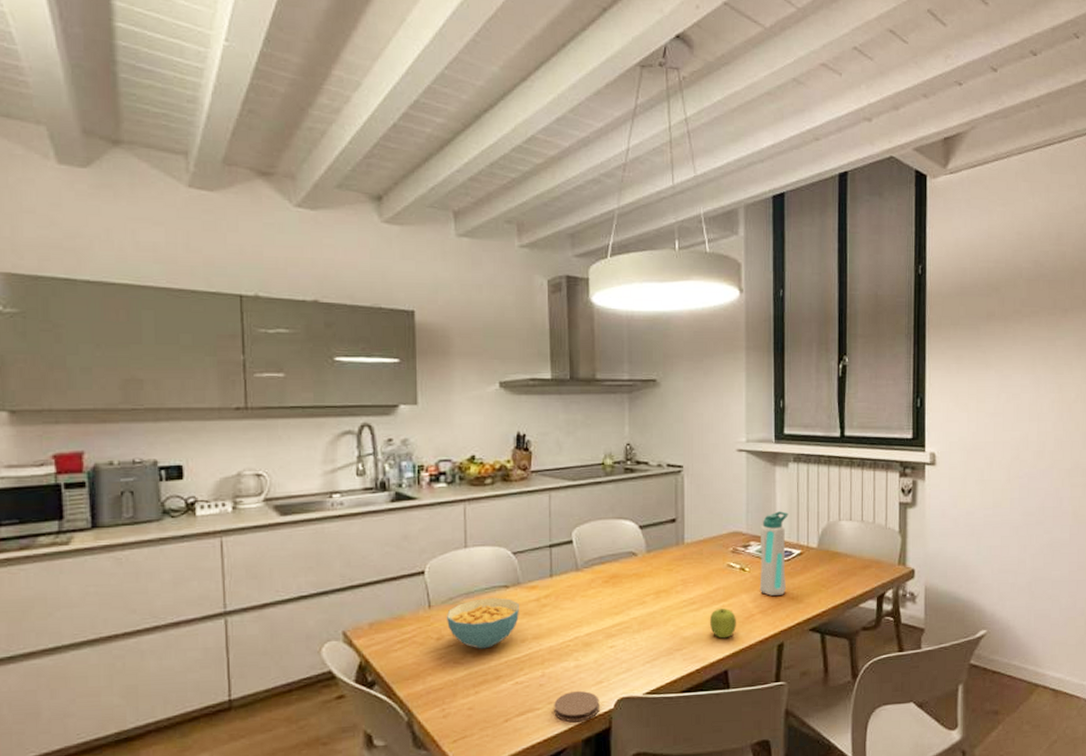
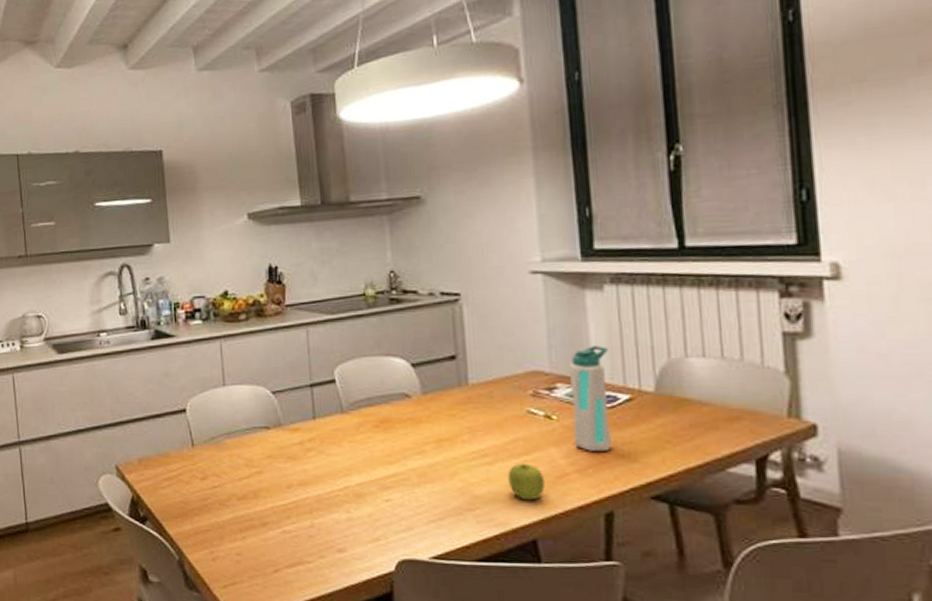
cereal bowl: present [446,597,519,649] -> none [209,439,283,493]
coaster: present [554,690,599,723] -> none [326,546,378,582]

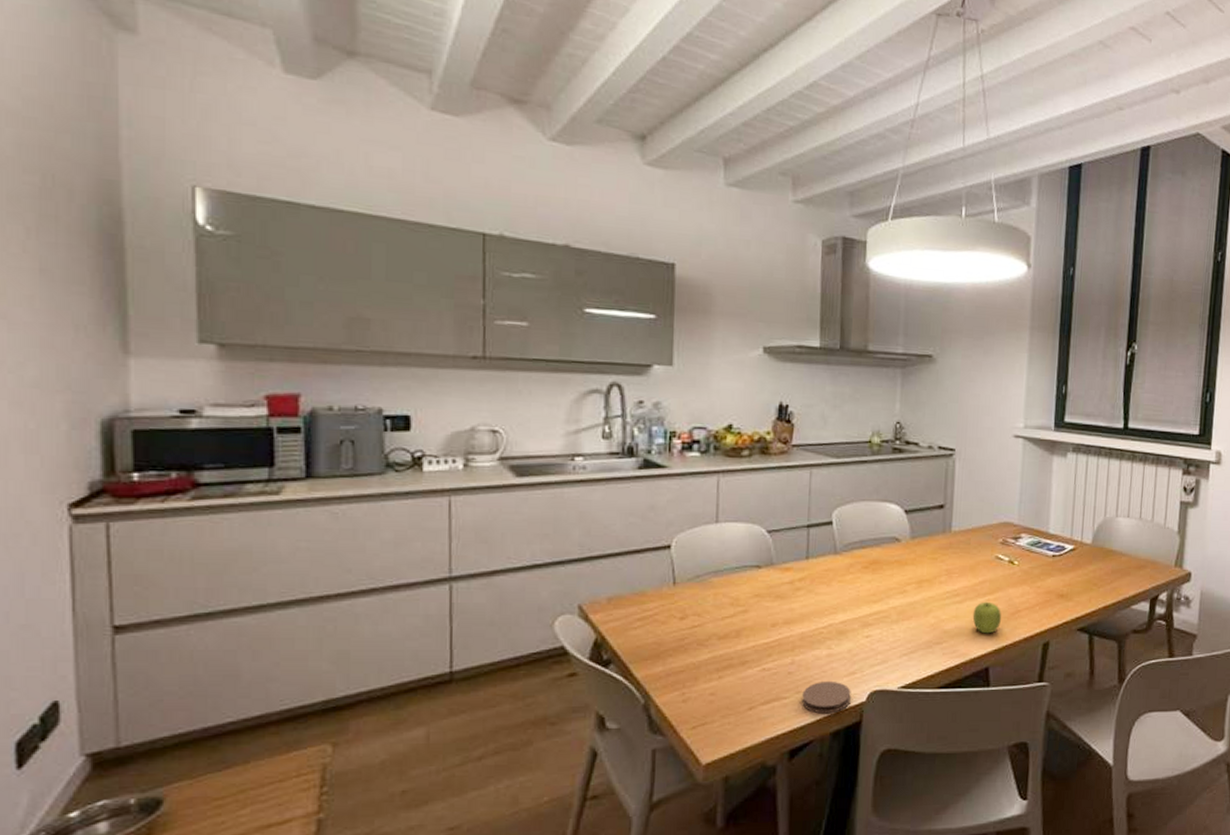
coaster: none [326,546,378,582] -> present [802,680,851,714]
water bottle: present [569,345,612,451] -> none [1027,503,1064,592]

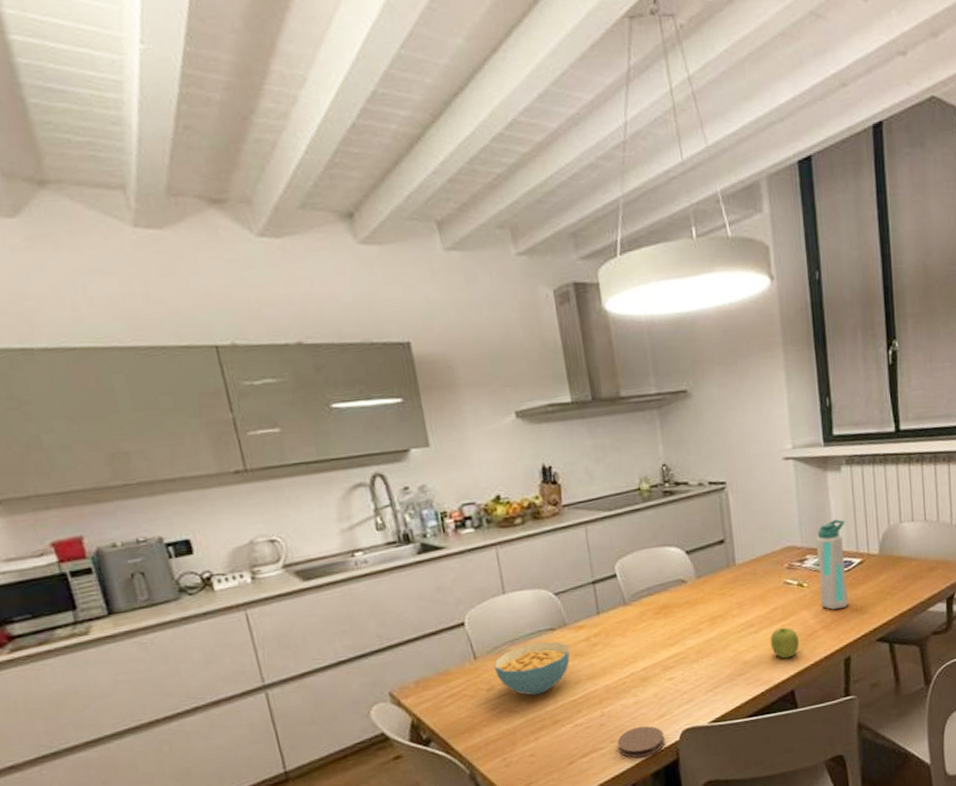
cereal bowl: none [691,577,771,632] -> present [493,641,570,696]
water bottle: none [1027,503,1064,592] -> present [816,519,848,610]

